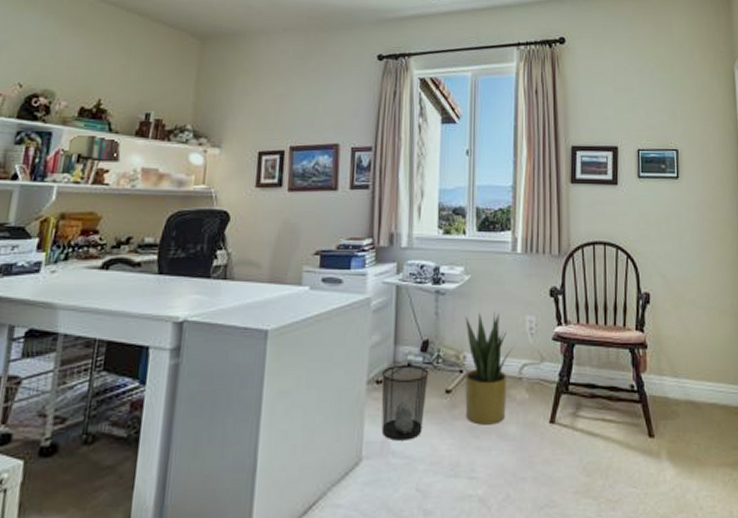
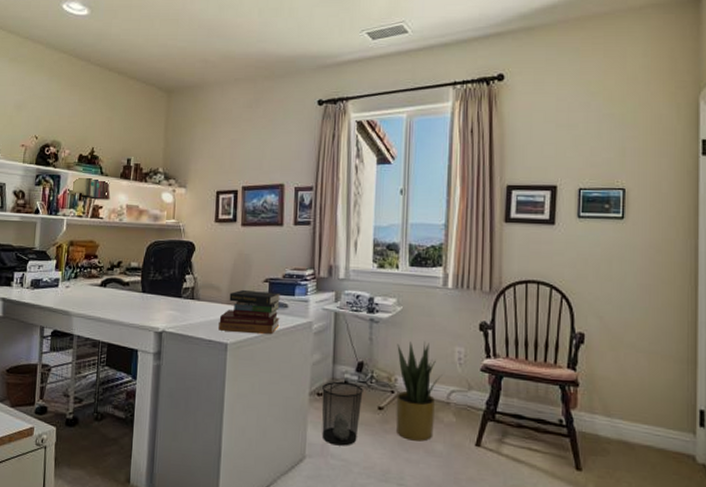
books: none [257,264,333,315] -> present [218,289,280,334]

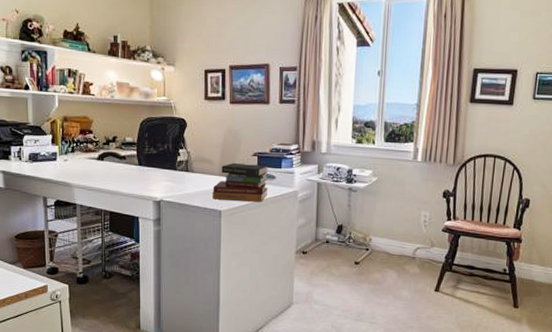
books: present [67,178,111,200] -> none [55,54,100,77]
waste bin: present [322,381,363,446] -> none [306,241,342,294]
planter: present [395,341,443,442] -> none [369,207,410,289]

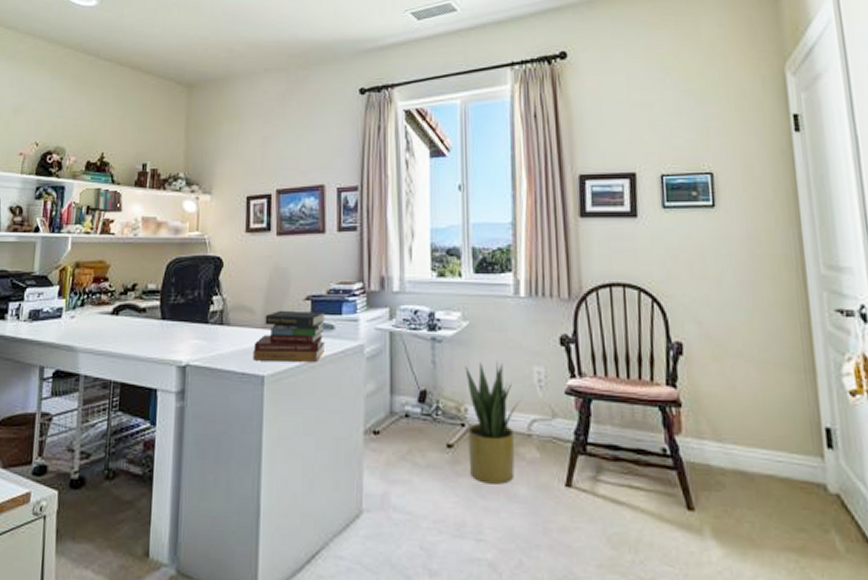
books: none [55,54,100,77] -> present [72,188,123,213]
planter: none [369,207,410,289] -> present [465,361,521,484]

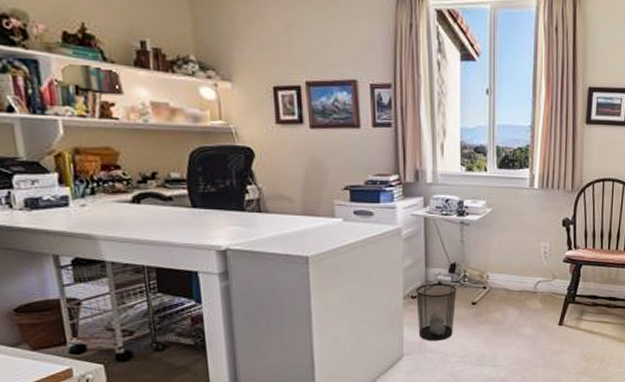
books: present [253,310,326,362] -> none [295,198,366,244]
waste bin: none [379,415,428,495] -> present [416,283,457,341]
planter: present [465,361,521,484] -> none [488,239,530,328]

